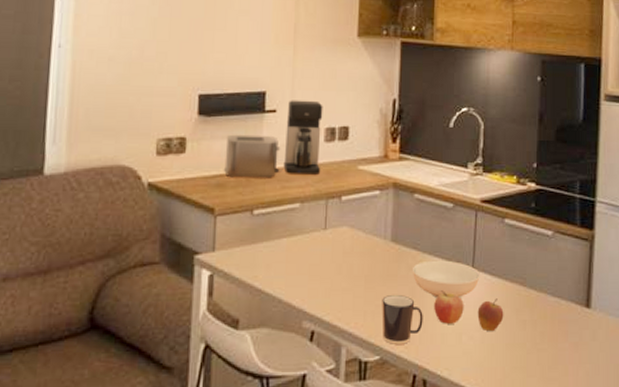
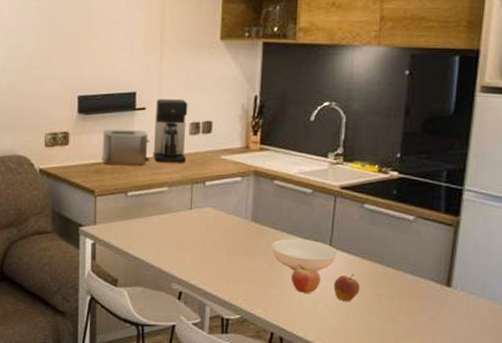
mug: present [382,295,423,344] -> none [242,266,281,307]

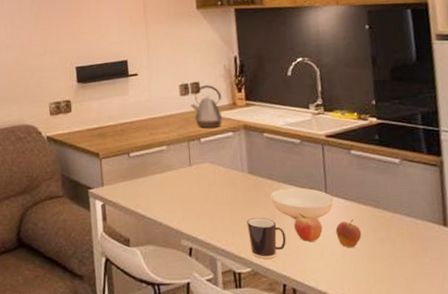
toaster: present [101,129,151,166] -> none [101,94,146,129]
coffee maker: present [153,99,188,164] -> none [146,63,181,124]
kettle: none [199,125,235,171] -> present [190,85,226,128]
mug: none [242,266,281,307] -> present [247,218,286,259]

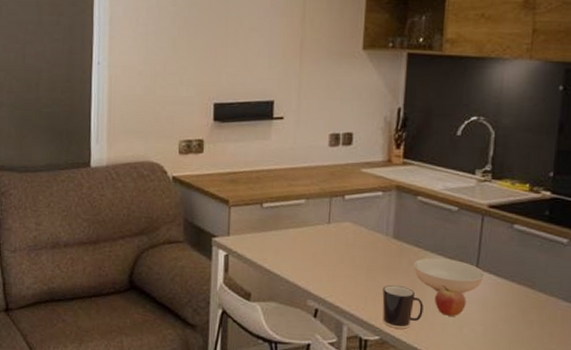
kettle: present [190,85,226,128] -> none [338,137,377,185]
fruit: present [335,219,362,248] -> none [480,298,509,328]

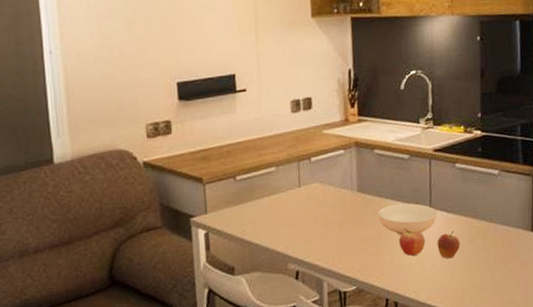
mug: present [382,285,424,329] -> none [354,235,391,276]
fruit: none [480,298,509,328] -> present [437,231,460,259]

